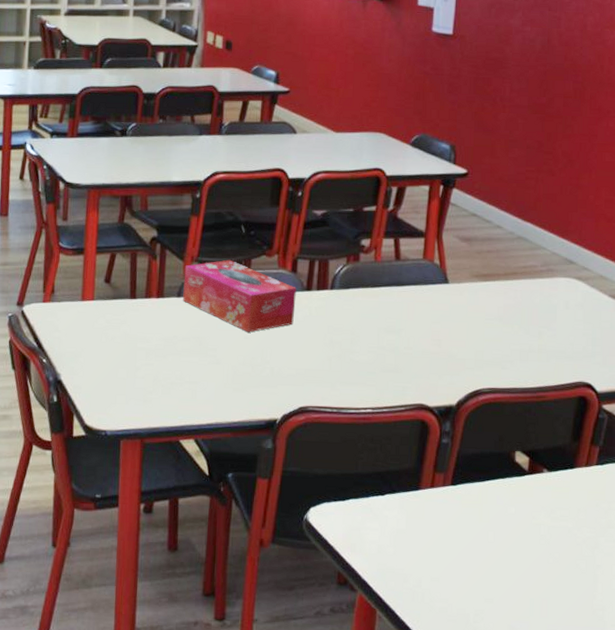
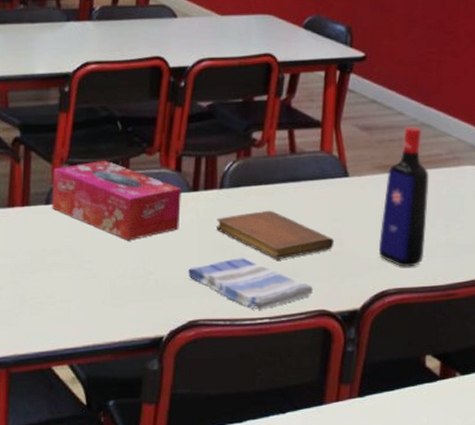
dish towel: none [300,353,412,401] -> present [188,258,313,310]
notebook: none [327,310,433,356] -> present [217,210,334,259]
liquor bottle: none [474,238,524,369] -> present [378,125,429,267]

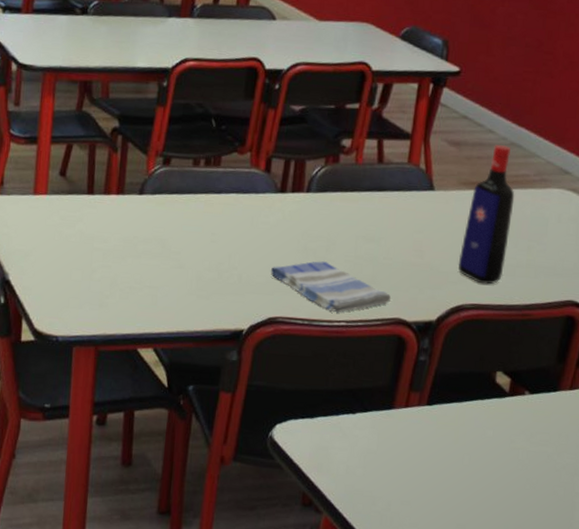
tissue box: present [52,160,181,241] -> none [145,155,269,236]
notebook: present [217,210,334,259] -> none [301,217,415,266]

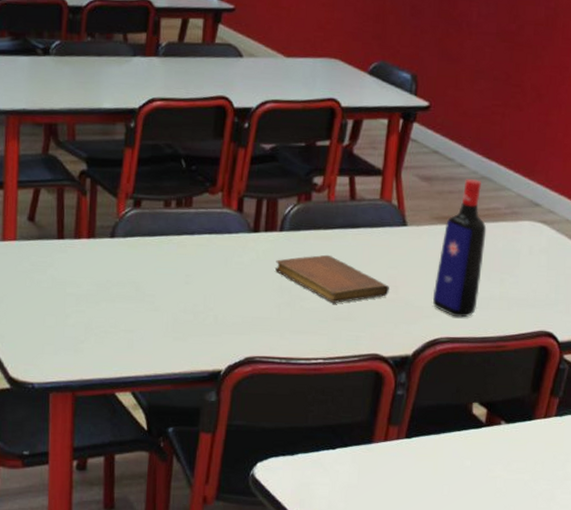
dish towel: present [271,261,391,313] -> none [247,299,367,351]
notebook: none [301,217,415,266] -> present [275,254,389,303]

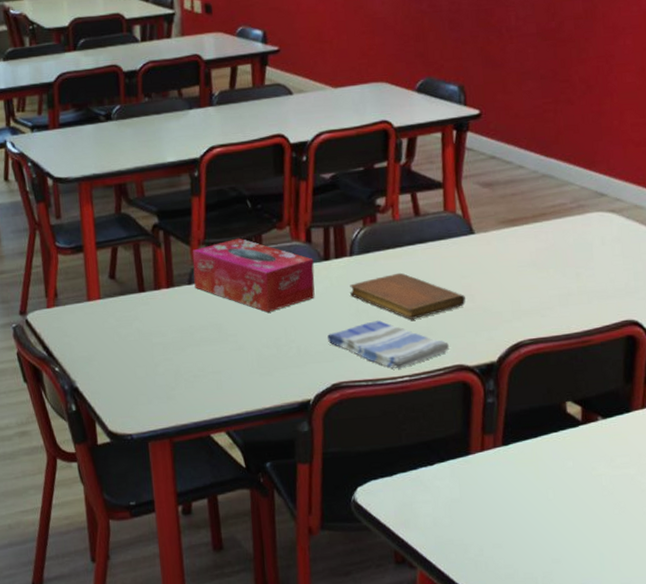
tissue box: none [117,197,242,277] -> present [192,238,315,313]
dish towel: none [247,299,367,351] -> present [328,320,449,369]
liquor bottle: present [432,178,487,318] -> none [510,177,557,318]

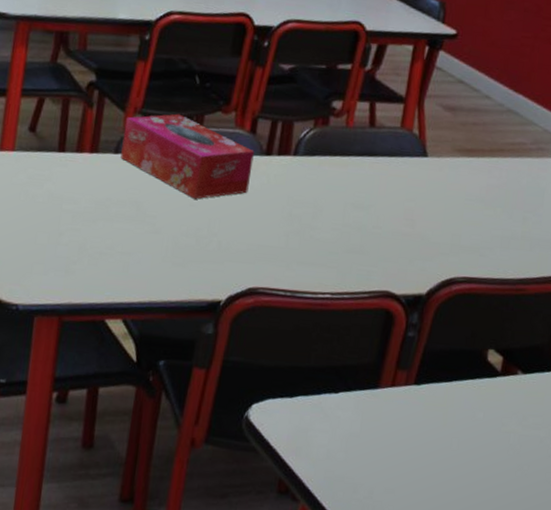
dish towel: present [328,320,449,369] -> none [253,228,379,285]
notebook: present [350,272,466,319] -> none [286,182,406,235]

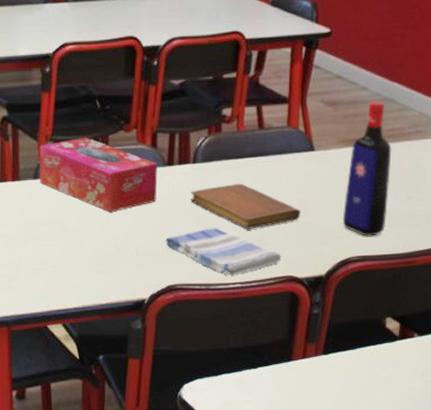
dish towel: none [253,228,379,285] -> present [166,228,281,276]
notebook: none [286,182,406,235] -> present [191,183,300,229]
liquor bottle: none [450,111,511,257] -> present [342,100,392,236]

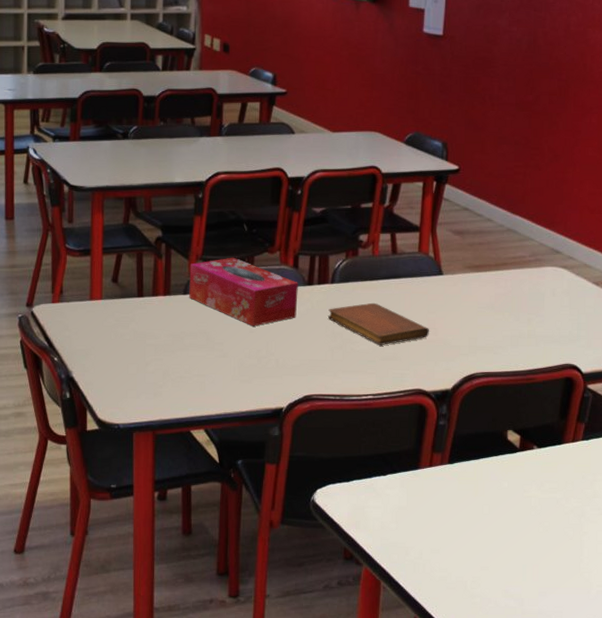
dish towel: present [166,228,281,276] -> none [304,343,410,388]
liquor bottle: present [342,100,392,236] -> none [468,231,514,354]

